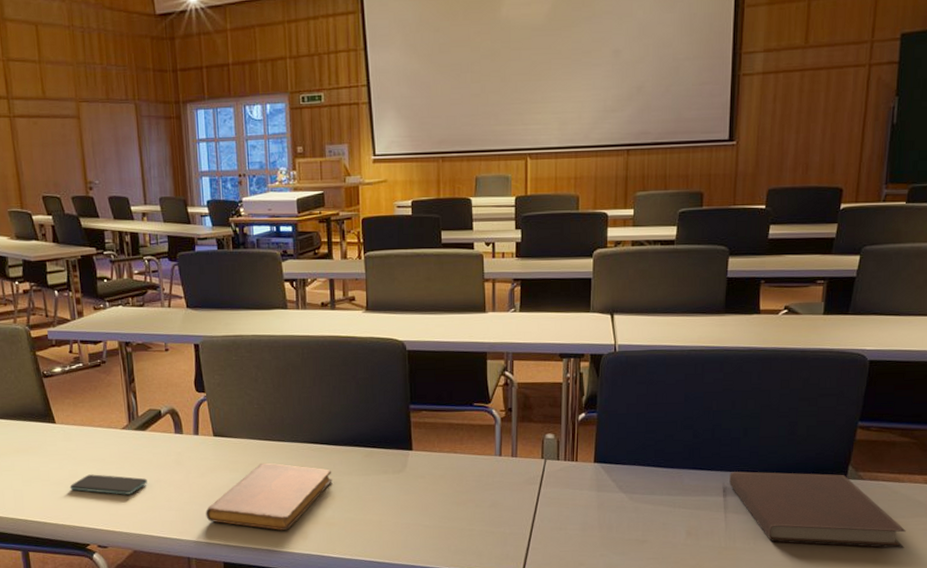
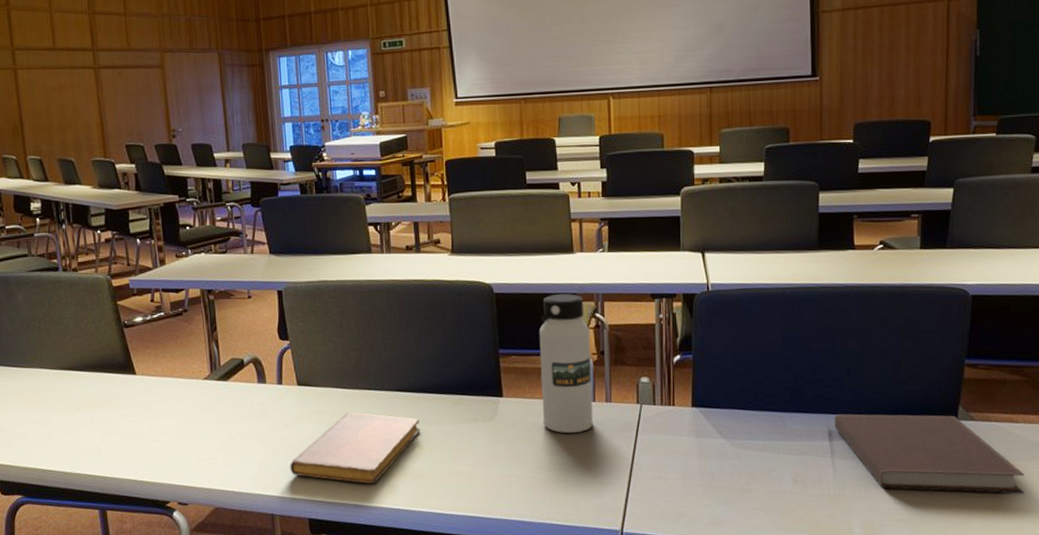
smartphone: present [70,474,147,495] -> none [149,427,230,449]
water bottle: none [449,352,499,486] -> present [539,294,593,434]

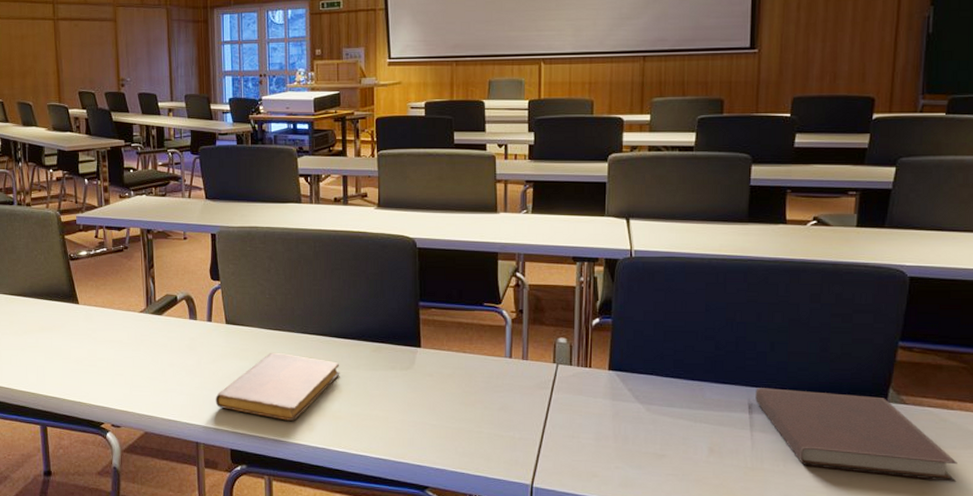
water bottle: present [539,294,593,434] -> none [459,252,510,388]

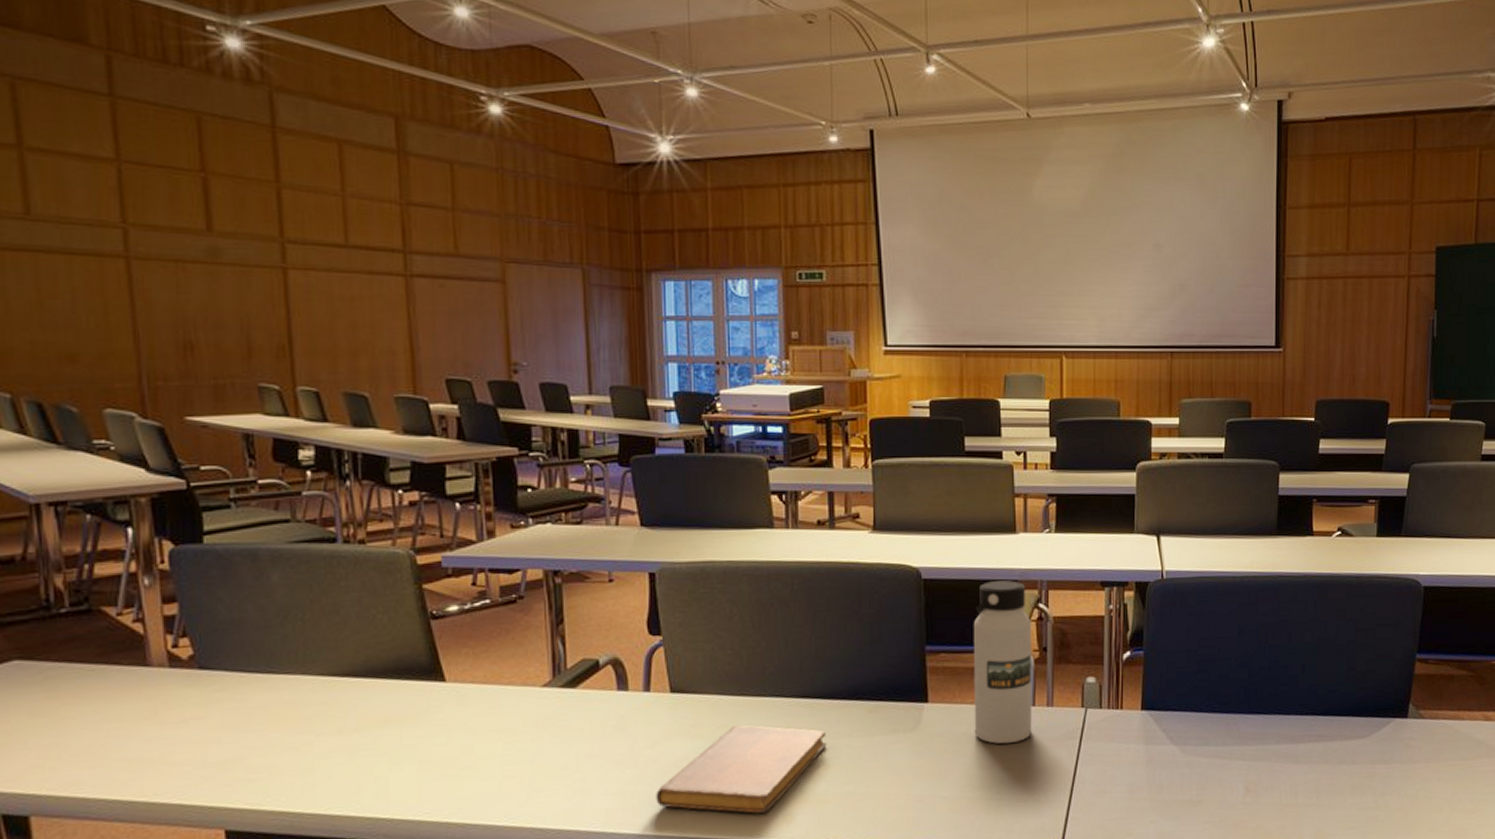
water bottle: none [459,252,510,388] -> present [973,580,1032,744]
notebook: present [755,388,957,482] -> none [1288,713,1469,796]

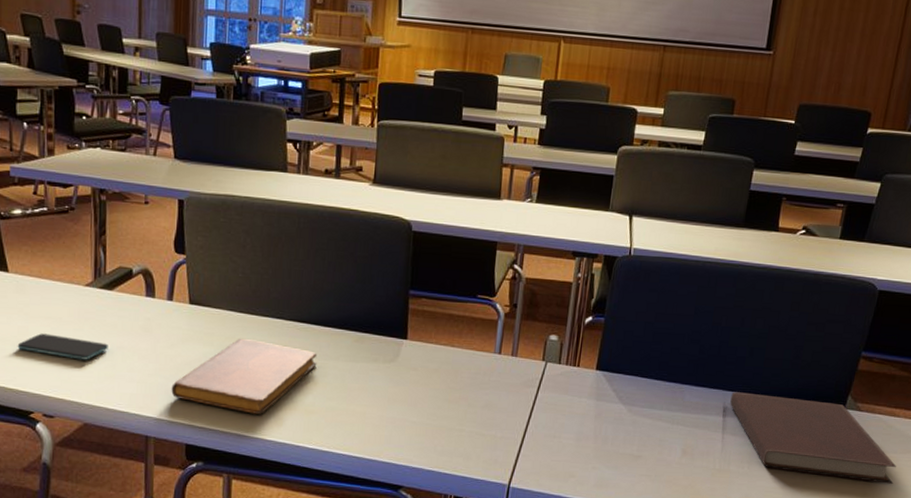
smartphone: none [461,749,575,777] -> present [17,333,108,360]
water bottle: present [973,580,1032,744] -> none [445,240,506,384]
notebook: none [1288,713,1469,796] -> present [730,392,896,484]

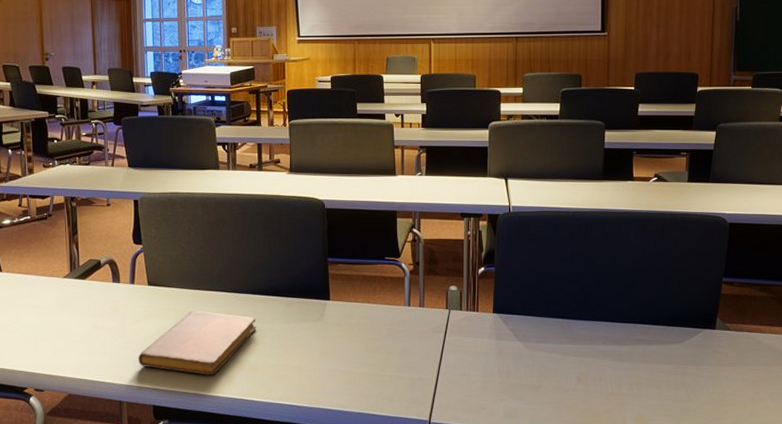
smartphone: present [17,333,108,360] -> none [11,320,85,340]
notebook: present [730,392,896,484] -> none [613,322,770,394]

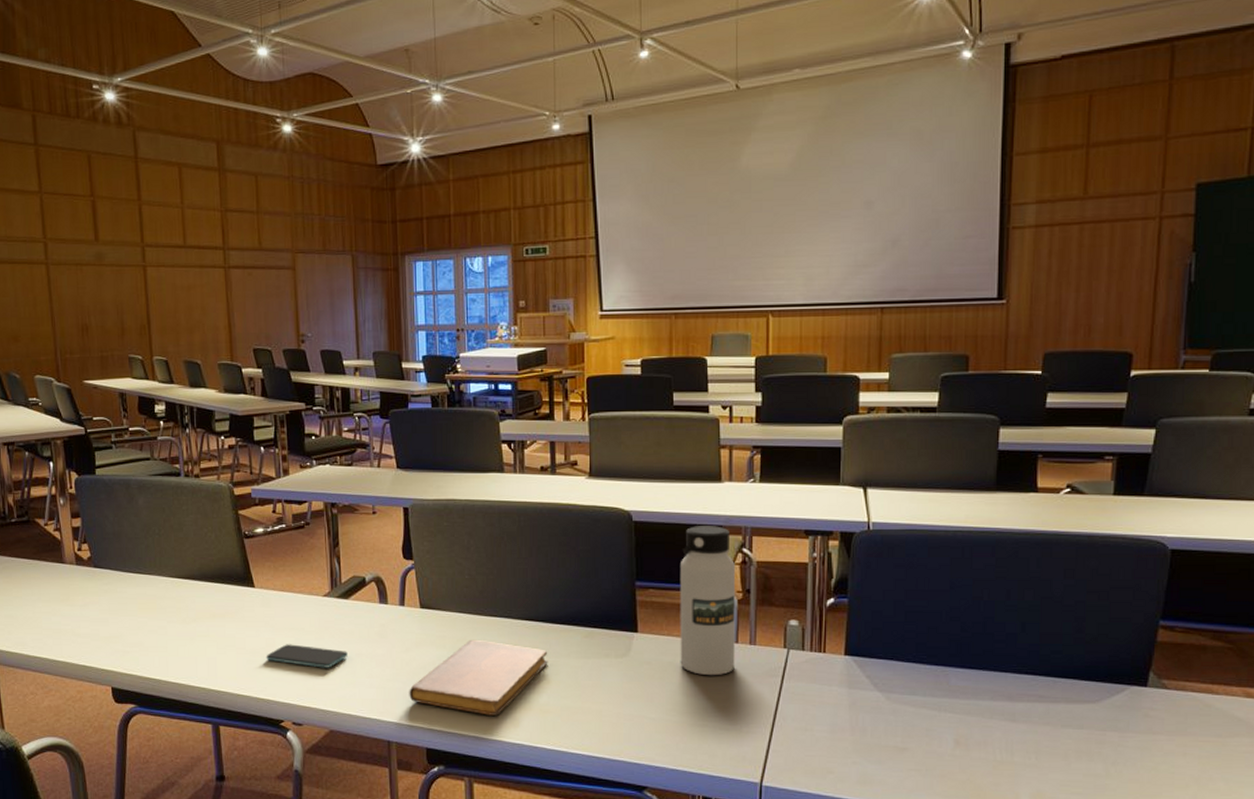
smartphone: none [11,320,85,340] -> present [266,644,348,668]
water bottle: none [363,211,408,334] -> present [679,526,736,676]

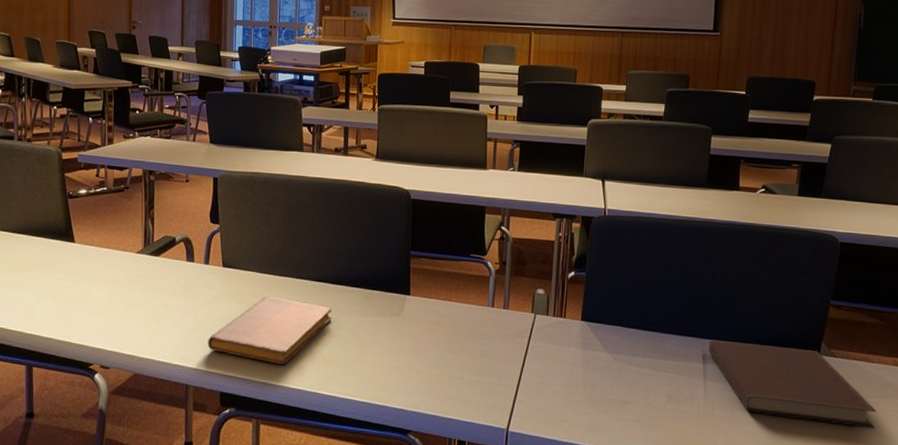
smartphone: present [266,644,348,668] -> none [80,294,155,318]
water bottle: present [679,526,736,676] -> none [444,205,495,335]
notebook: none [1005,673,1223,774] -> present [709,340,876,428]

